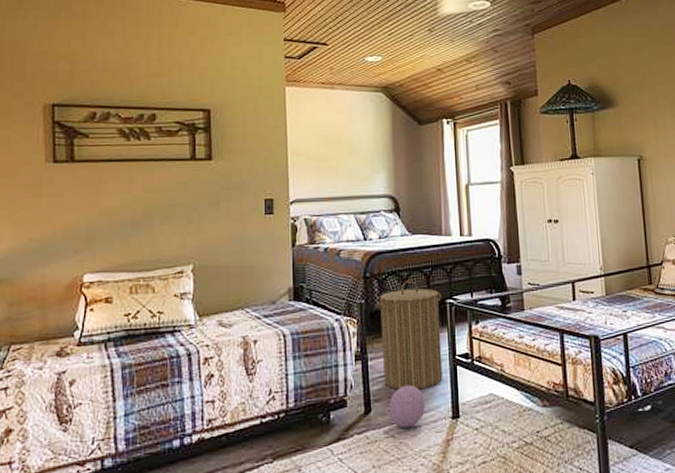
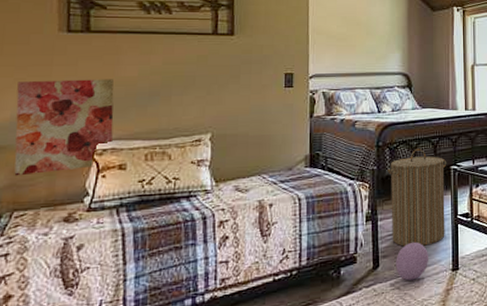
wall art: none [10,209,99,310] -> present [14,79,115,176]

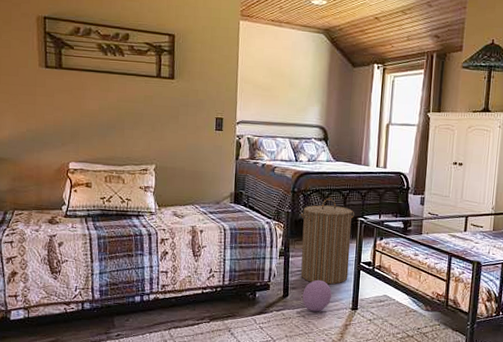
wall art: present [14,79,115,176] -> none [12,107,82,183]

